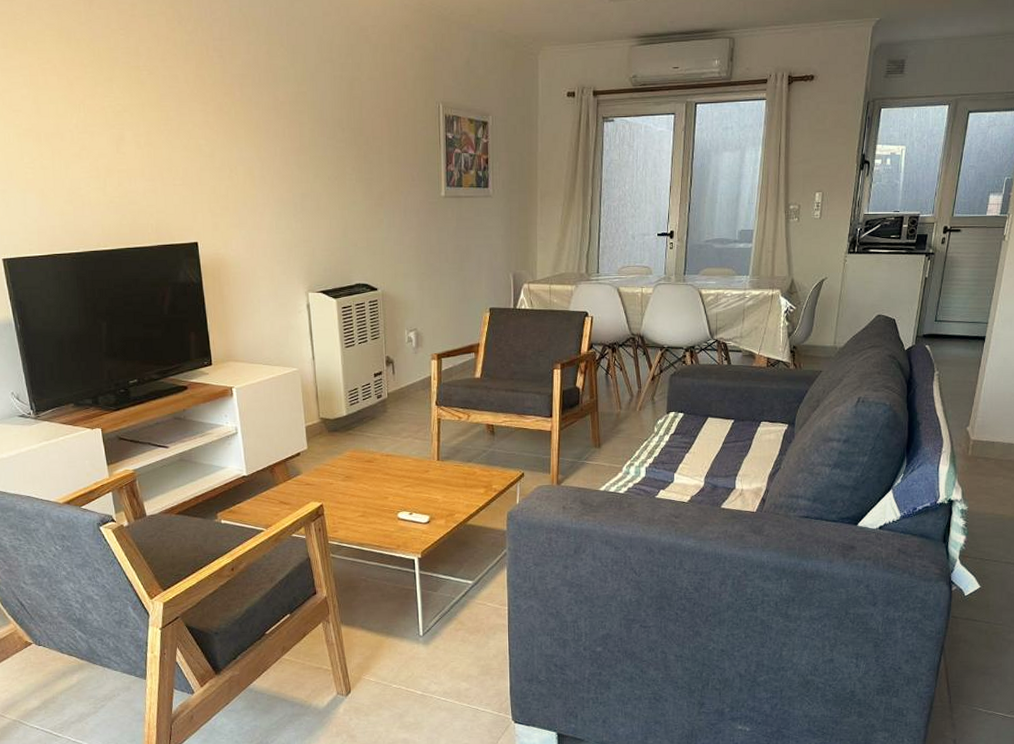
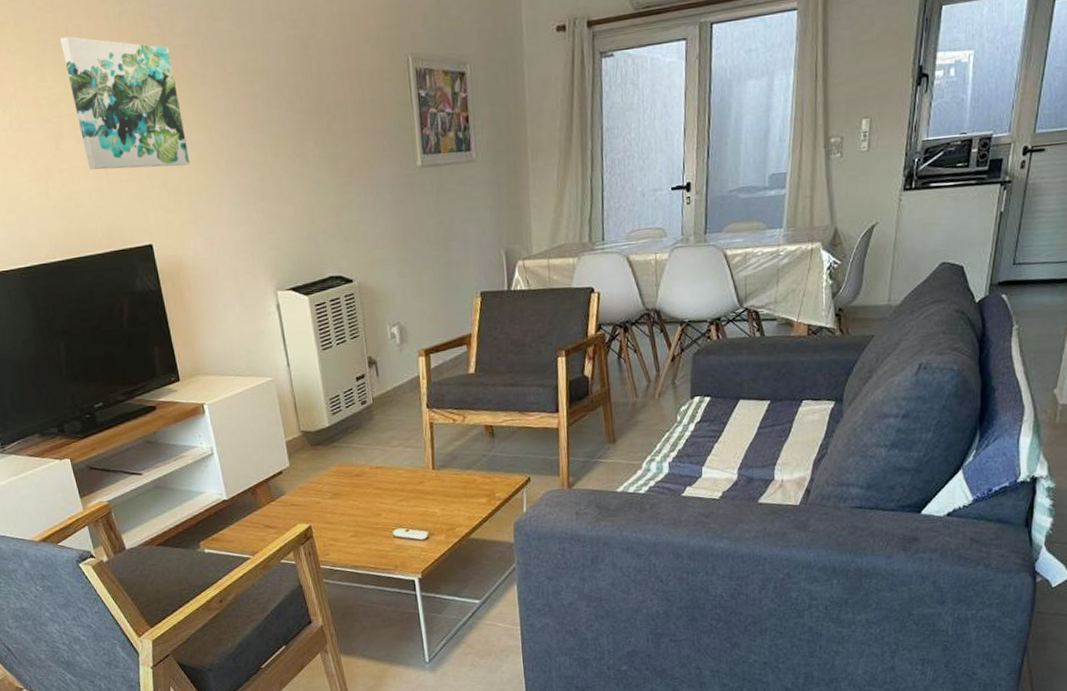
wall art: none [130,56,239,177] -> present [60,36,190,170]

